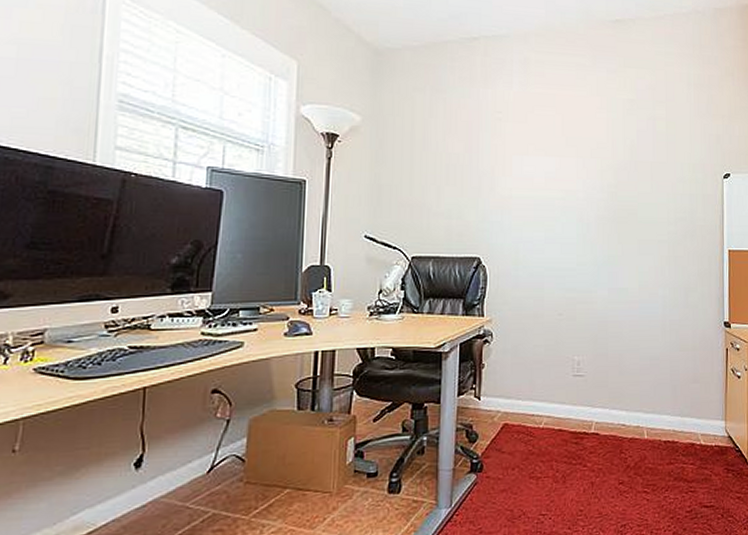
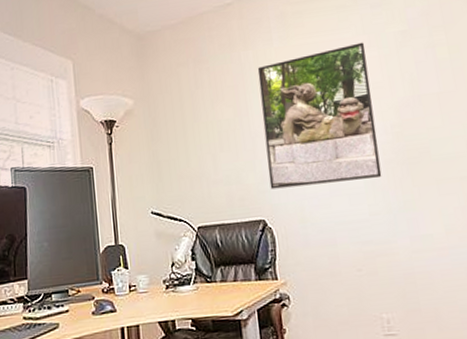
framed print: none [490,102,596,231] -> present [257,42,382,190]

